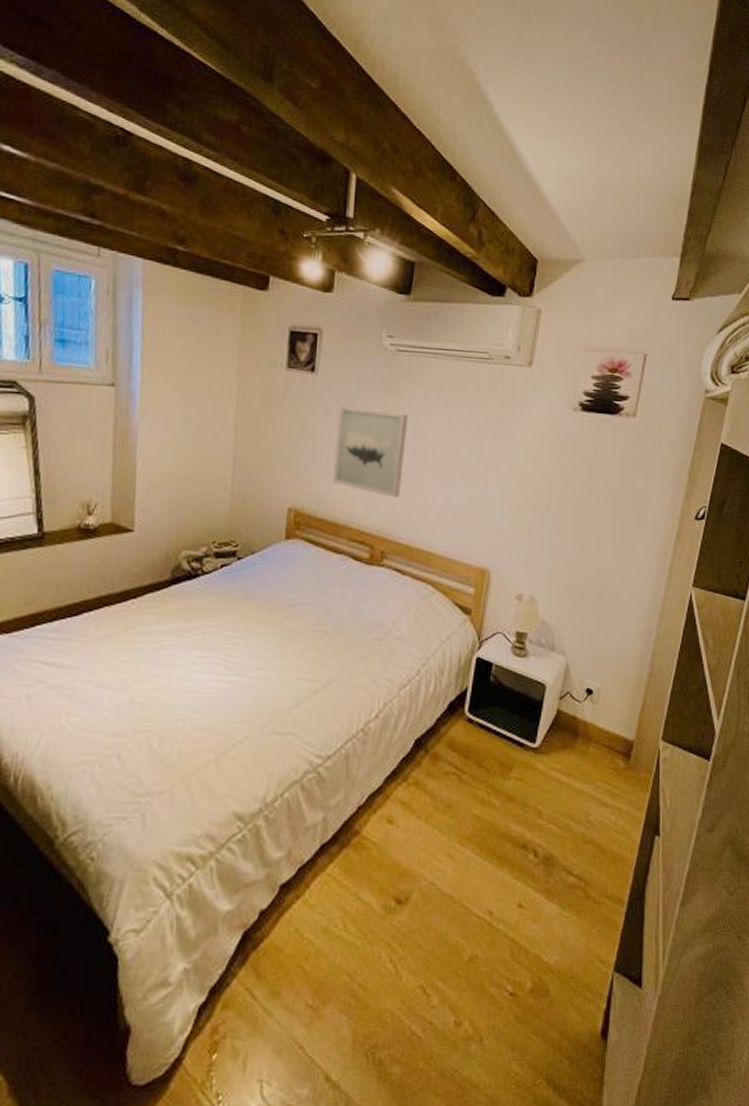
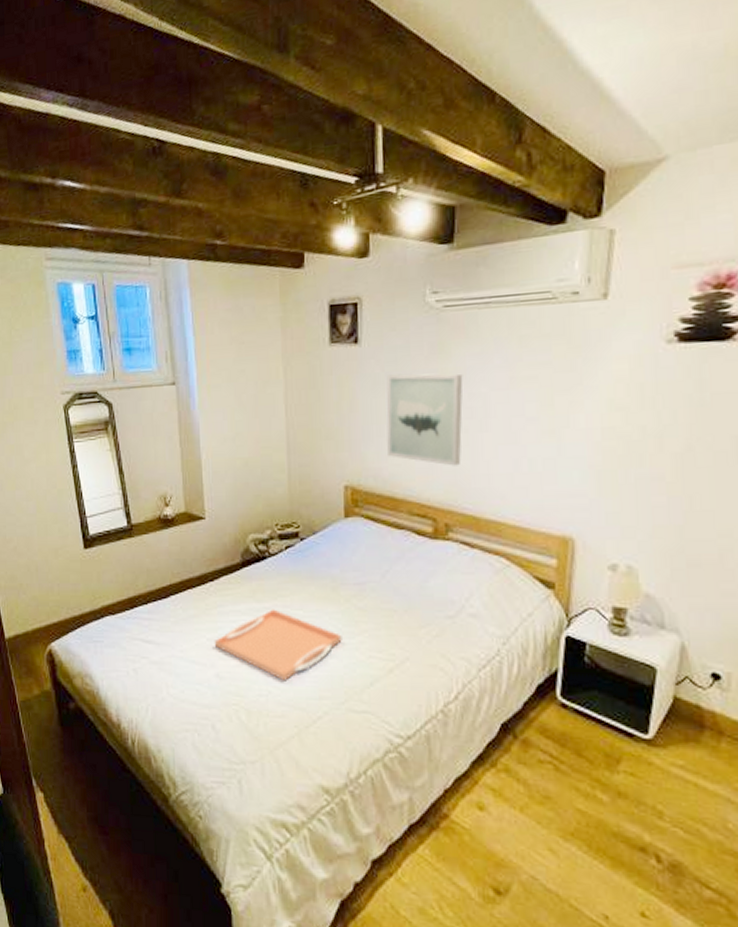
serving tray: none [129,629,271,705] -> present [214,609,342,681]

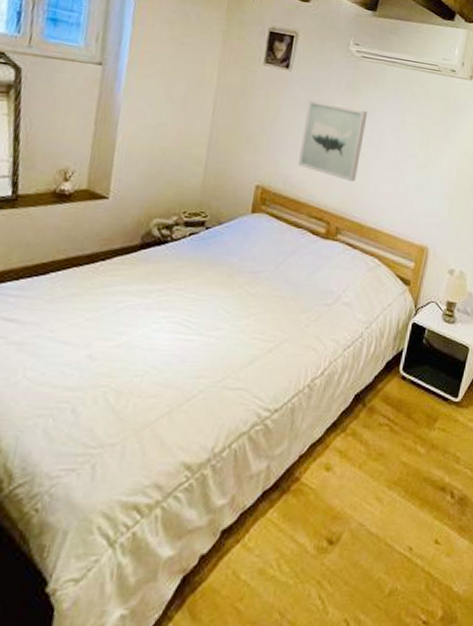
serving tray: present [214,609,342,681] -> none [92,291,230,362]

